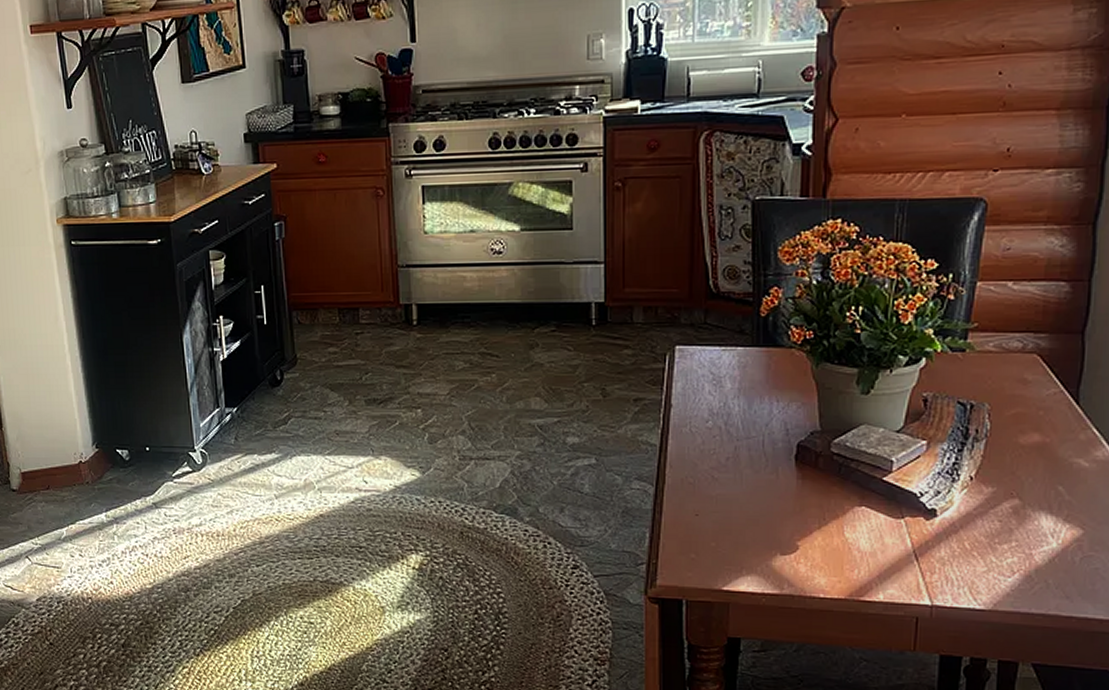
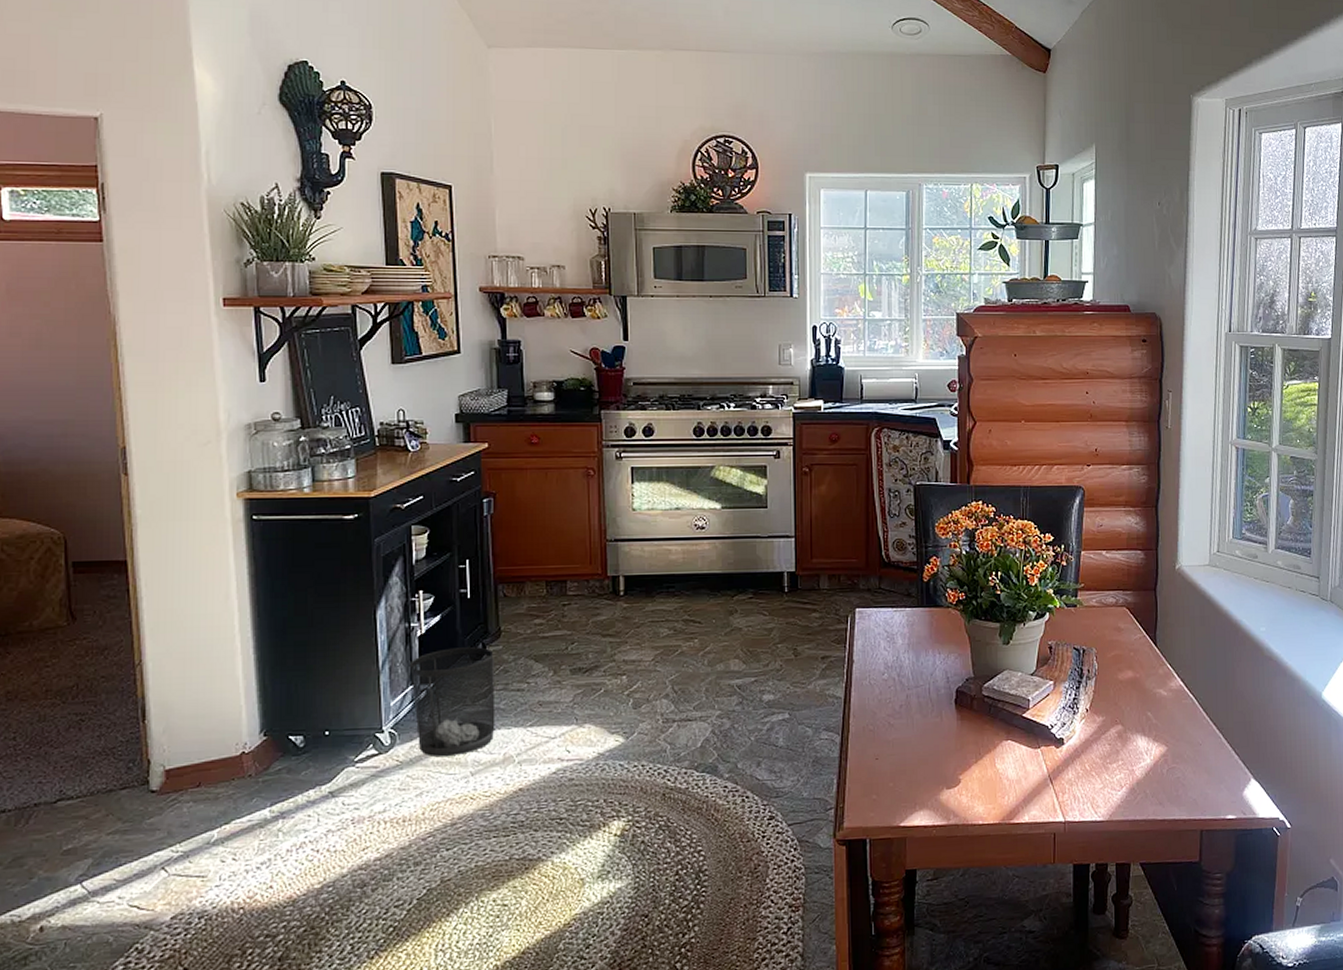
waste bin: none [214,374,296,478] -> present [409,647,495,756]

